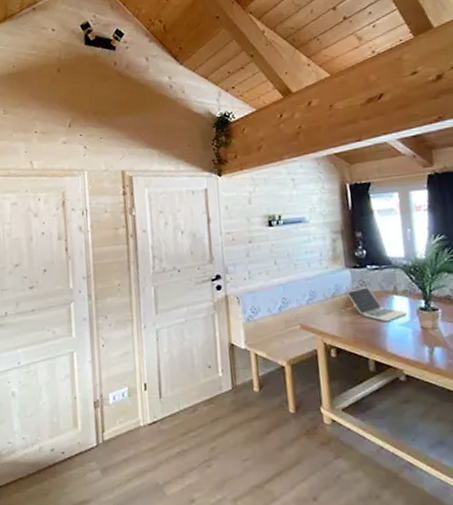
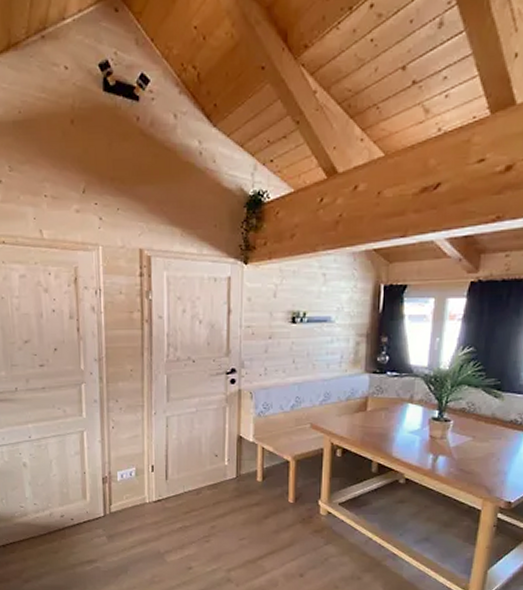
laptop: present [347,286,406,322] -> none [362,392,418,428]

